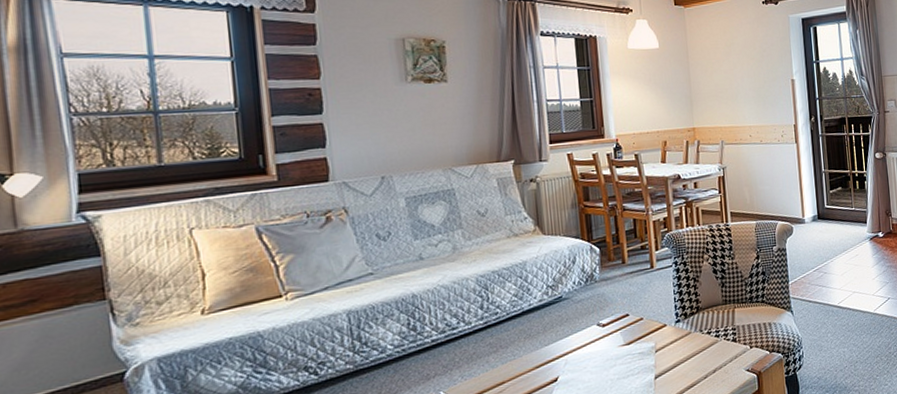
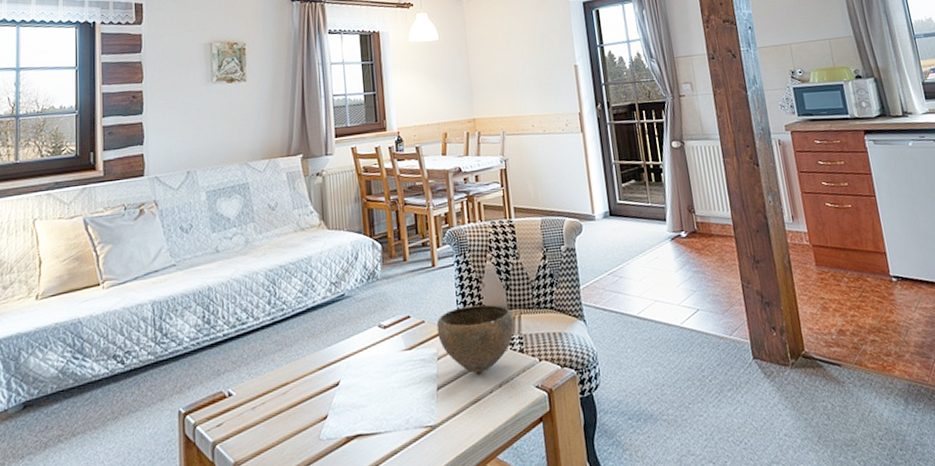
bowl: none [655,300,728,362] -> present [436,304,514,373]

